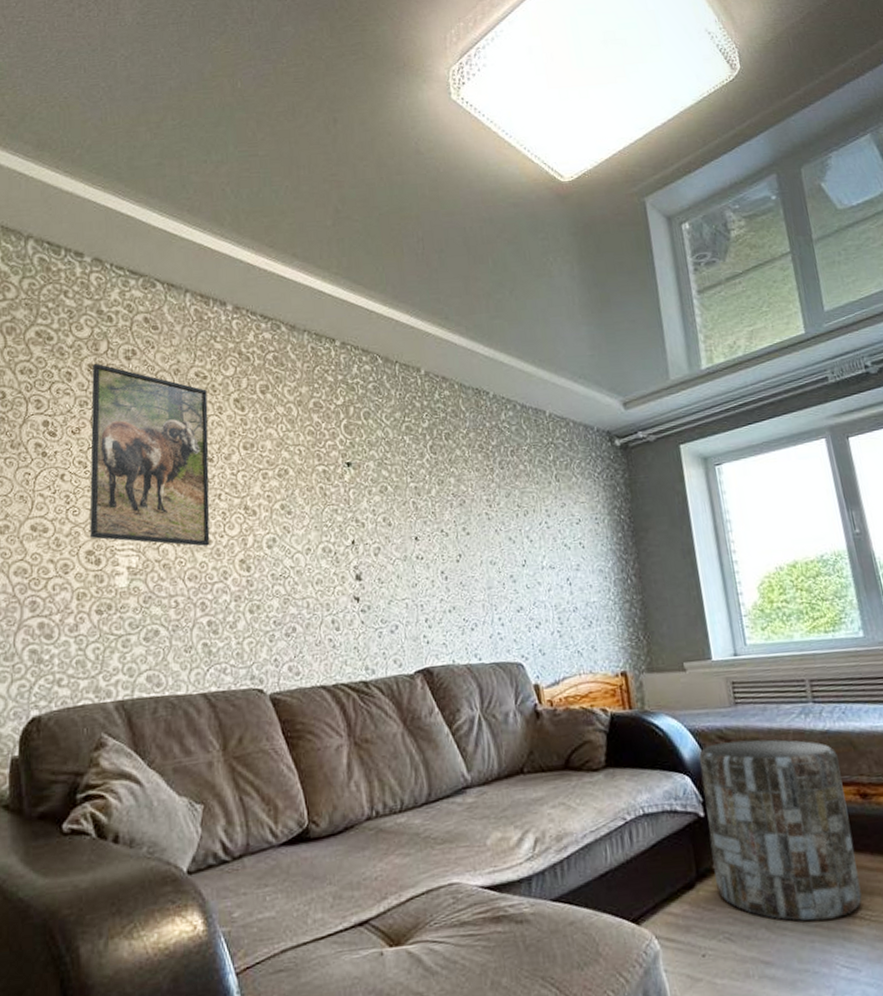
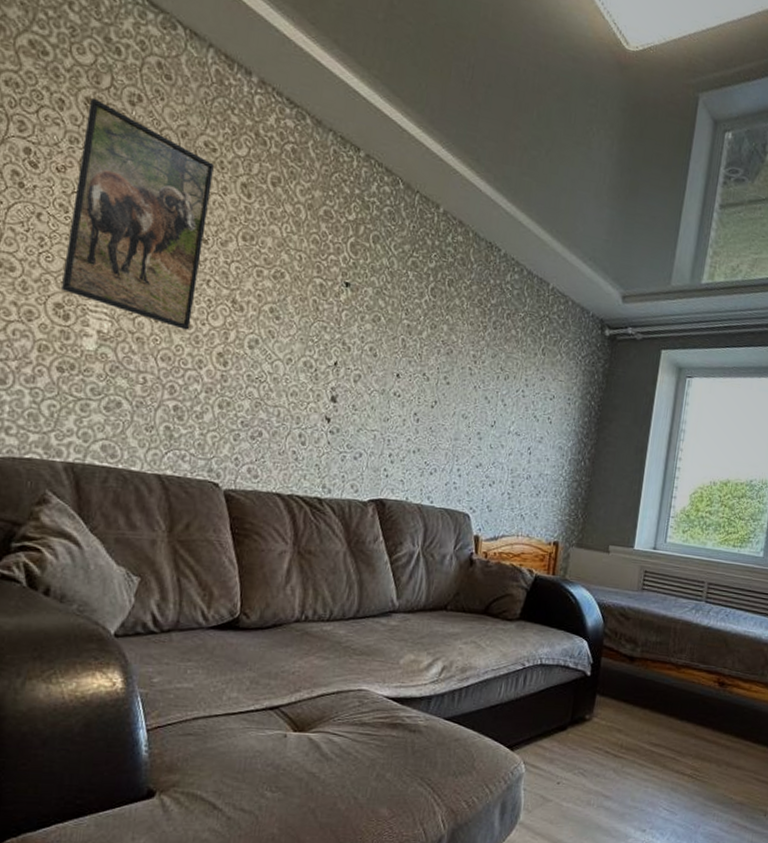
side table: present [699,739,862,922] -> none [584,619,712,773]

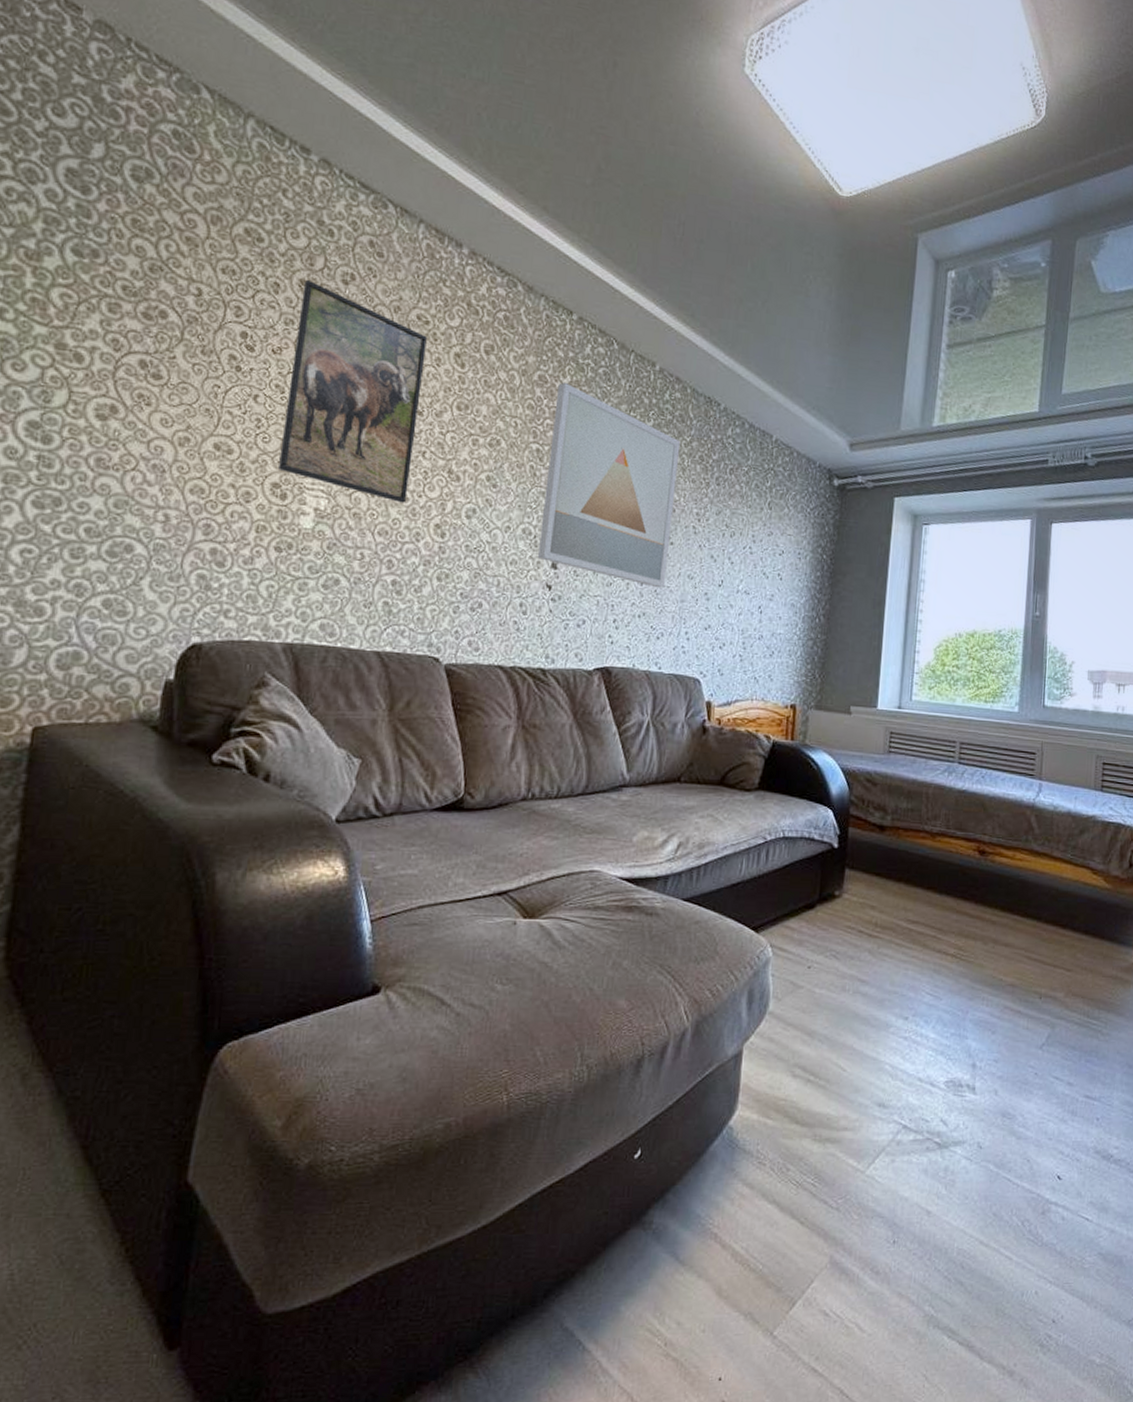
wall art: none [317,218,461,426] -> present [537,382,681,588]

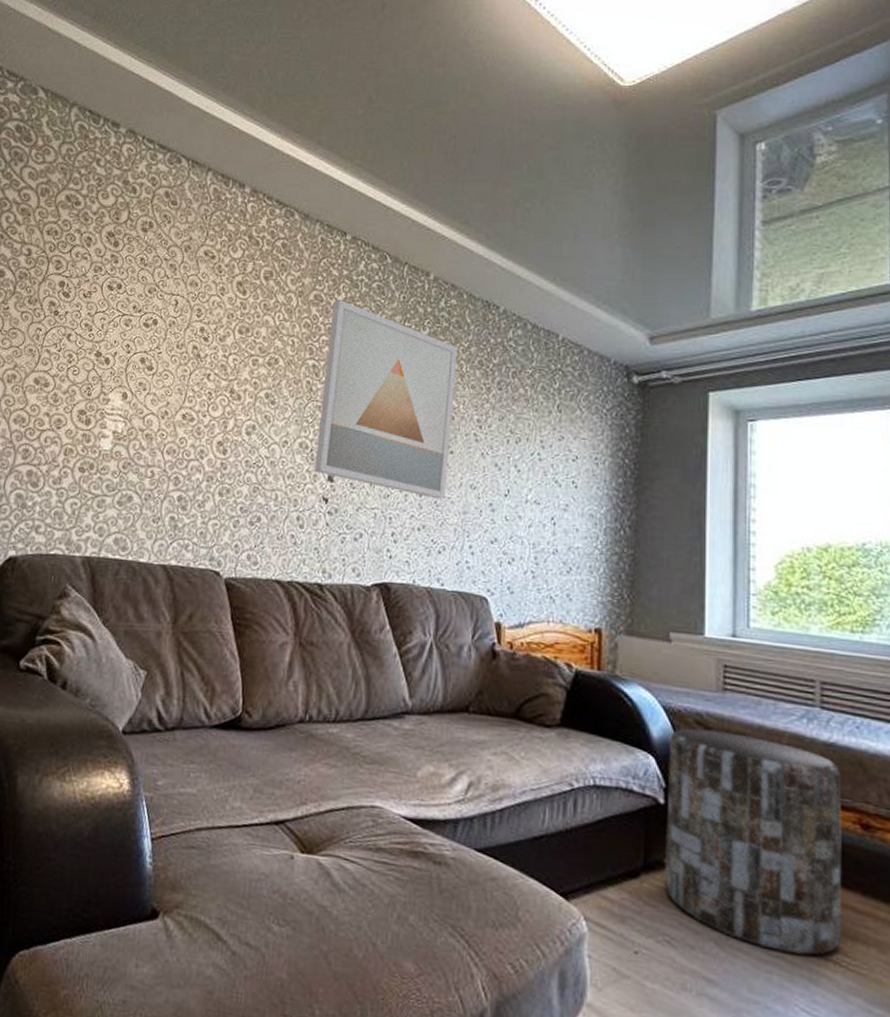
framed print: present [279,279,427,503] -> none [85,231,213,423]
side table: none [834,785,969,953] -> present [665,728,842,956]

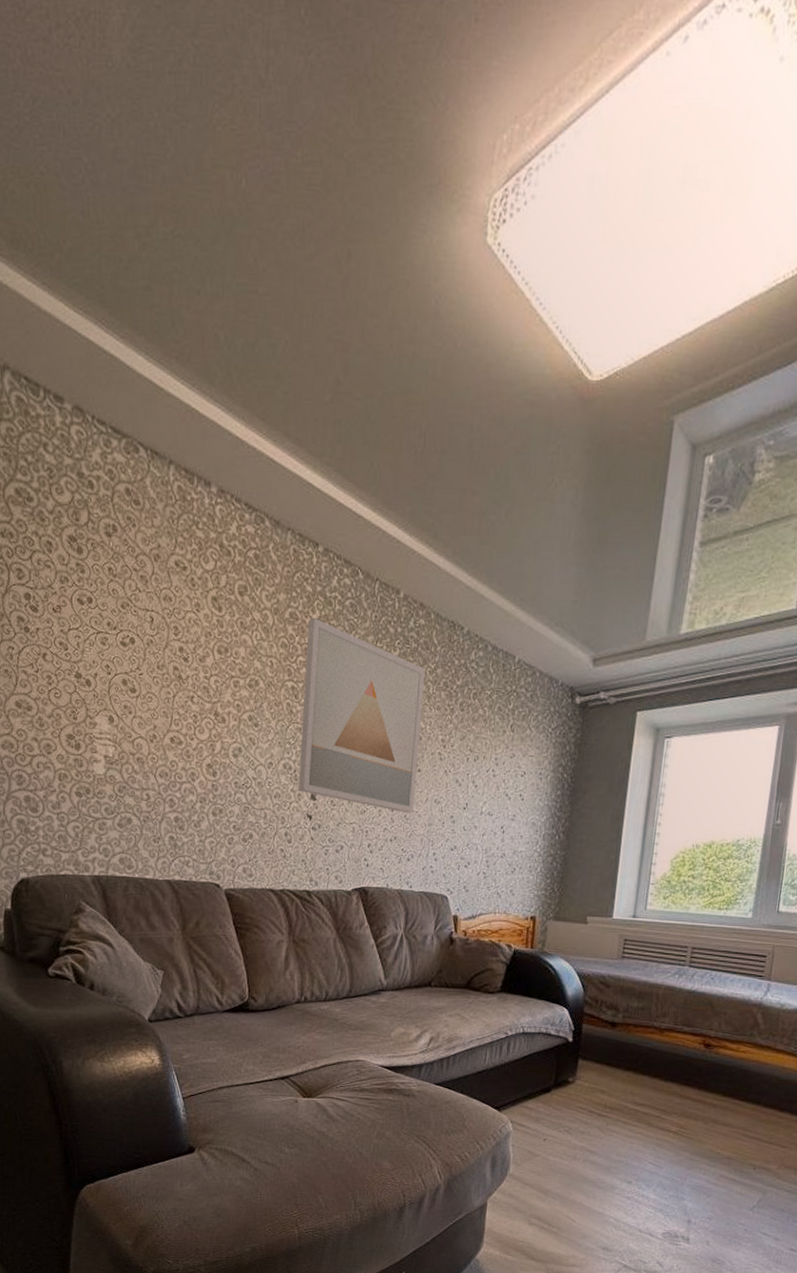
side table: present [665,728,842,956] -> none [568,987,697,1130]

